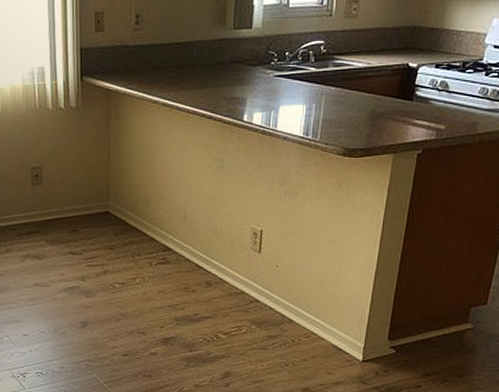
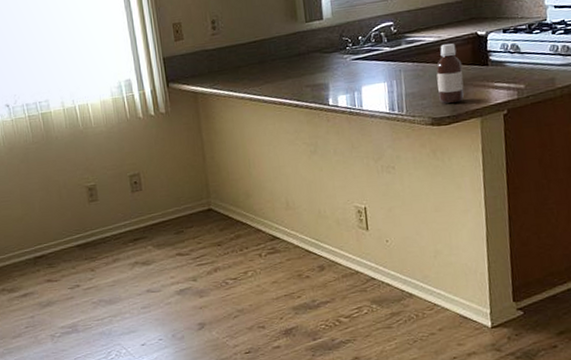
bottle: none [355,72,387,136] -> present [436,44,464,104]

